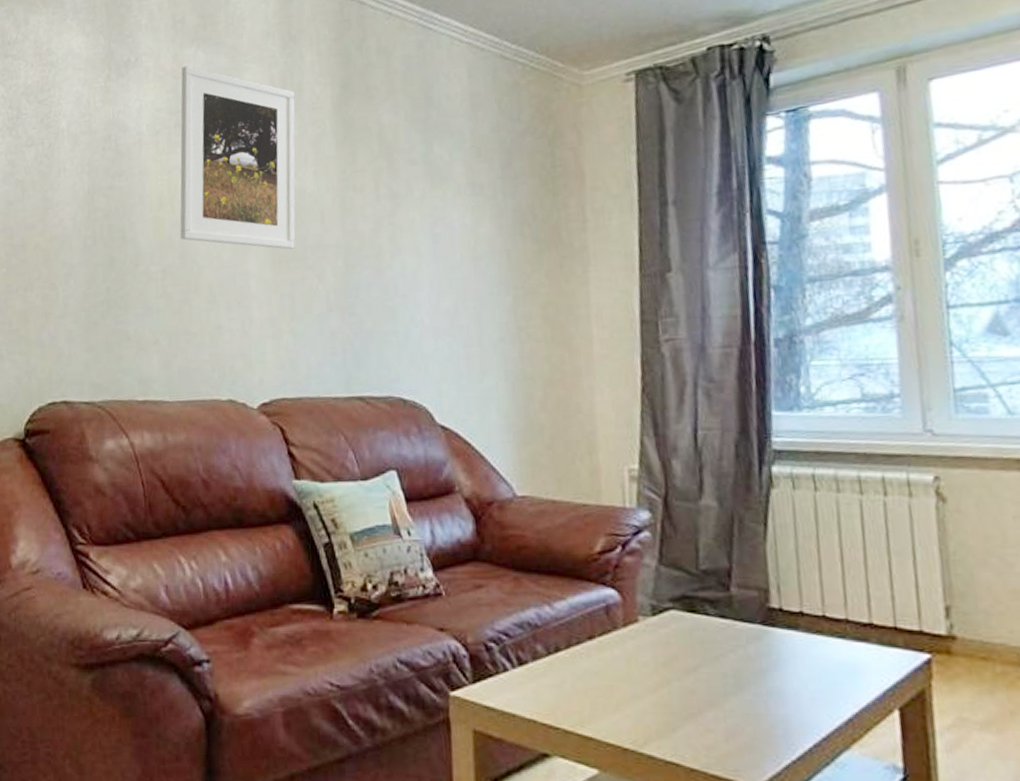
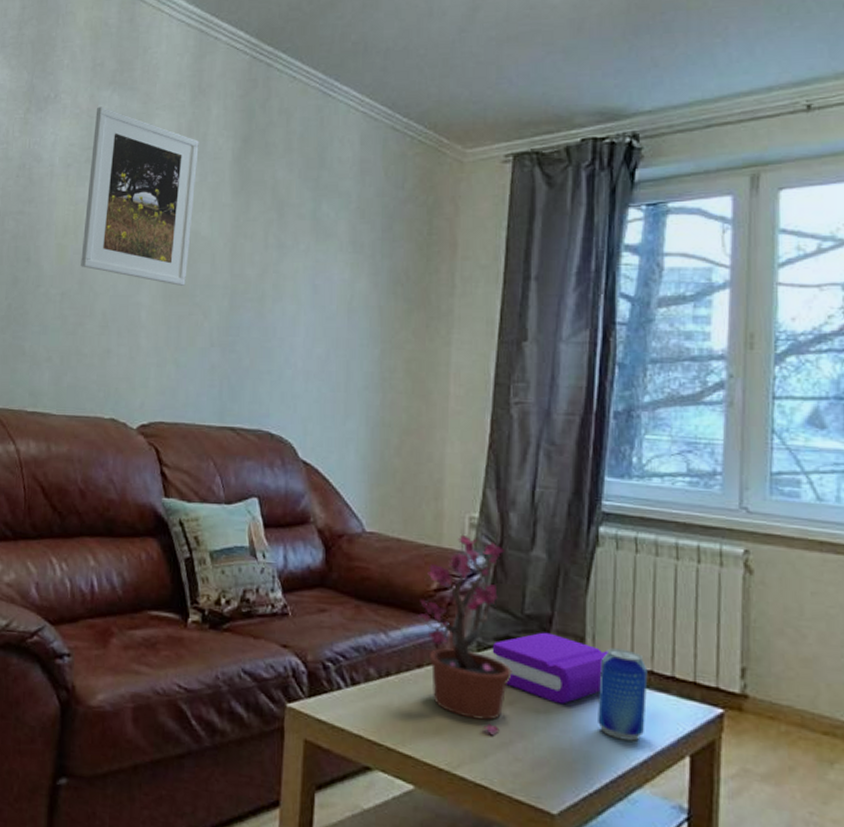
potted plant: none [582,489,693,707] -> present [417,534,512,736]
book: none [668,587,797,665] -> present [492,632,608,705]
beer can: none [789,598,846,698] -> present [598,648,648,741]

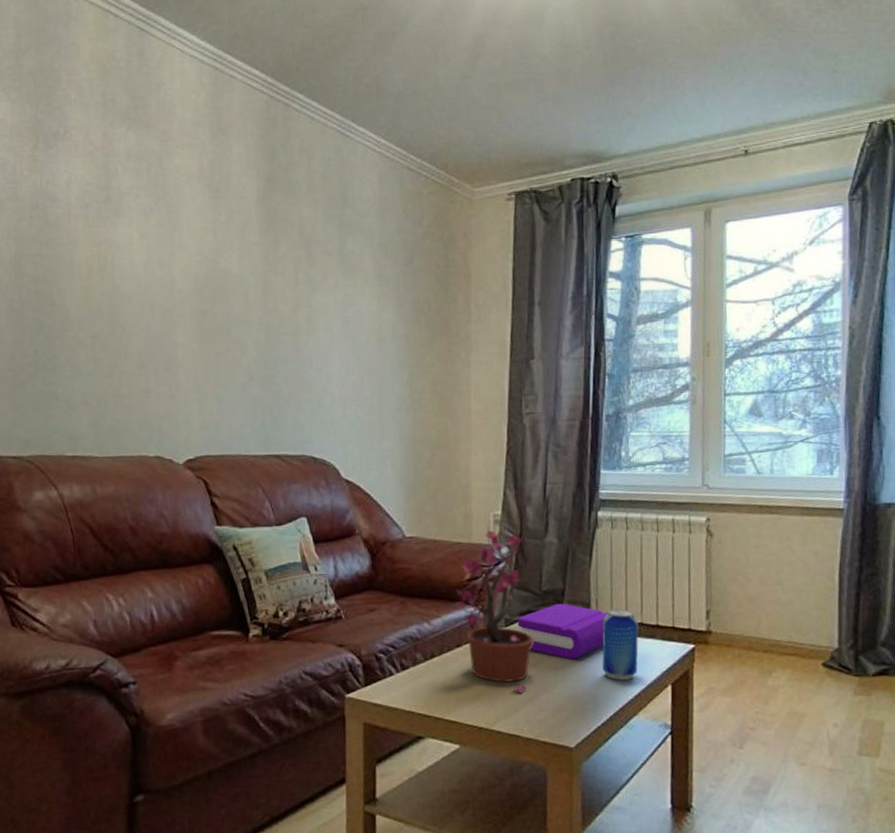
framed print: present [81,106,199,286] -> none [109,144,223,324]

